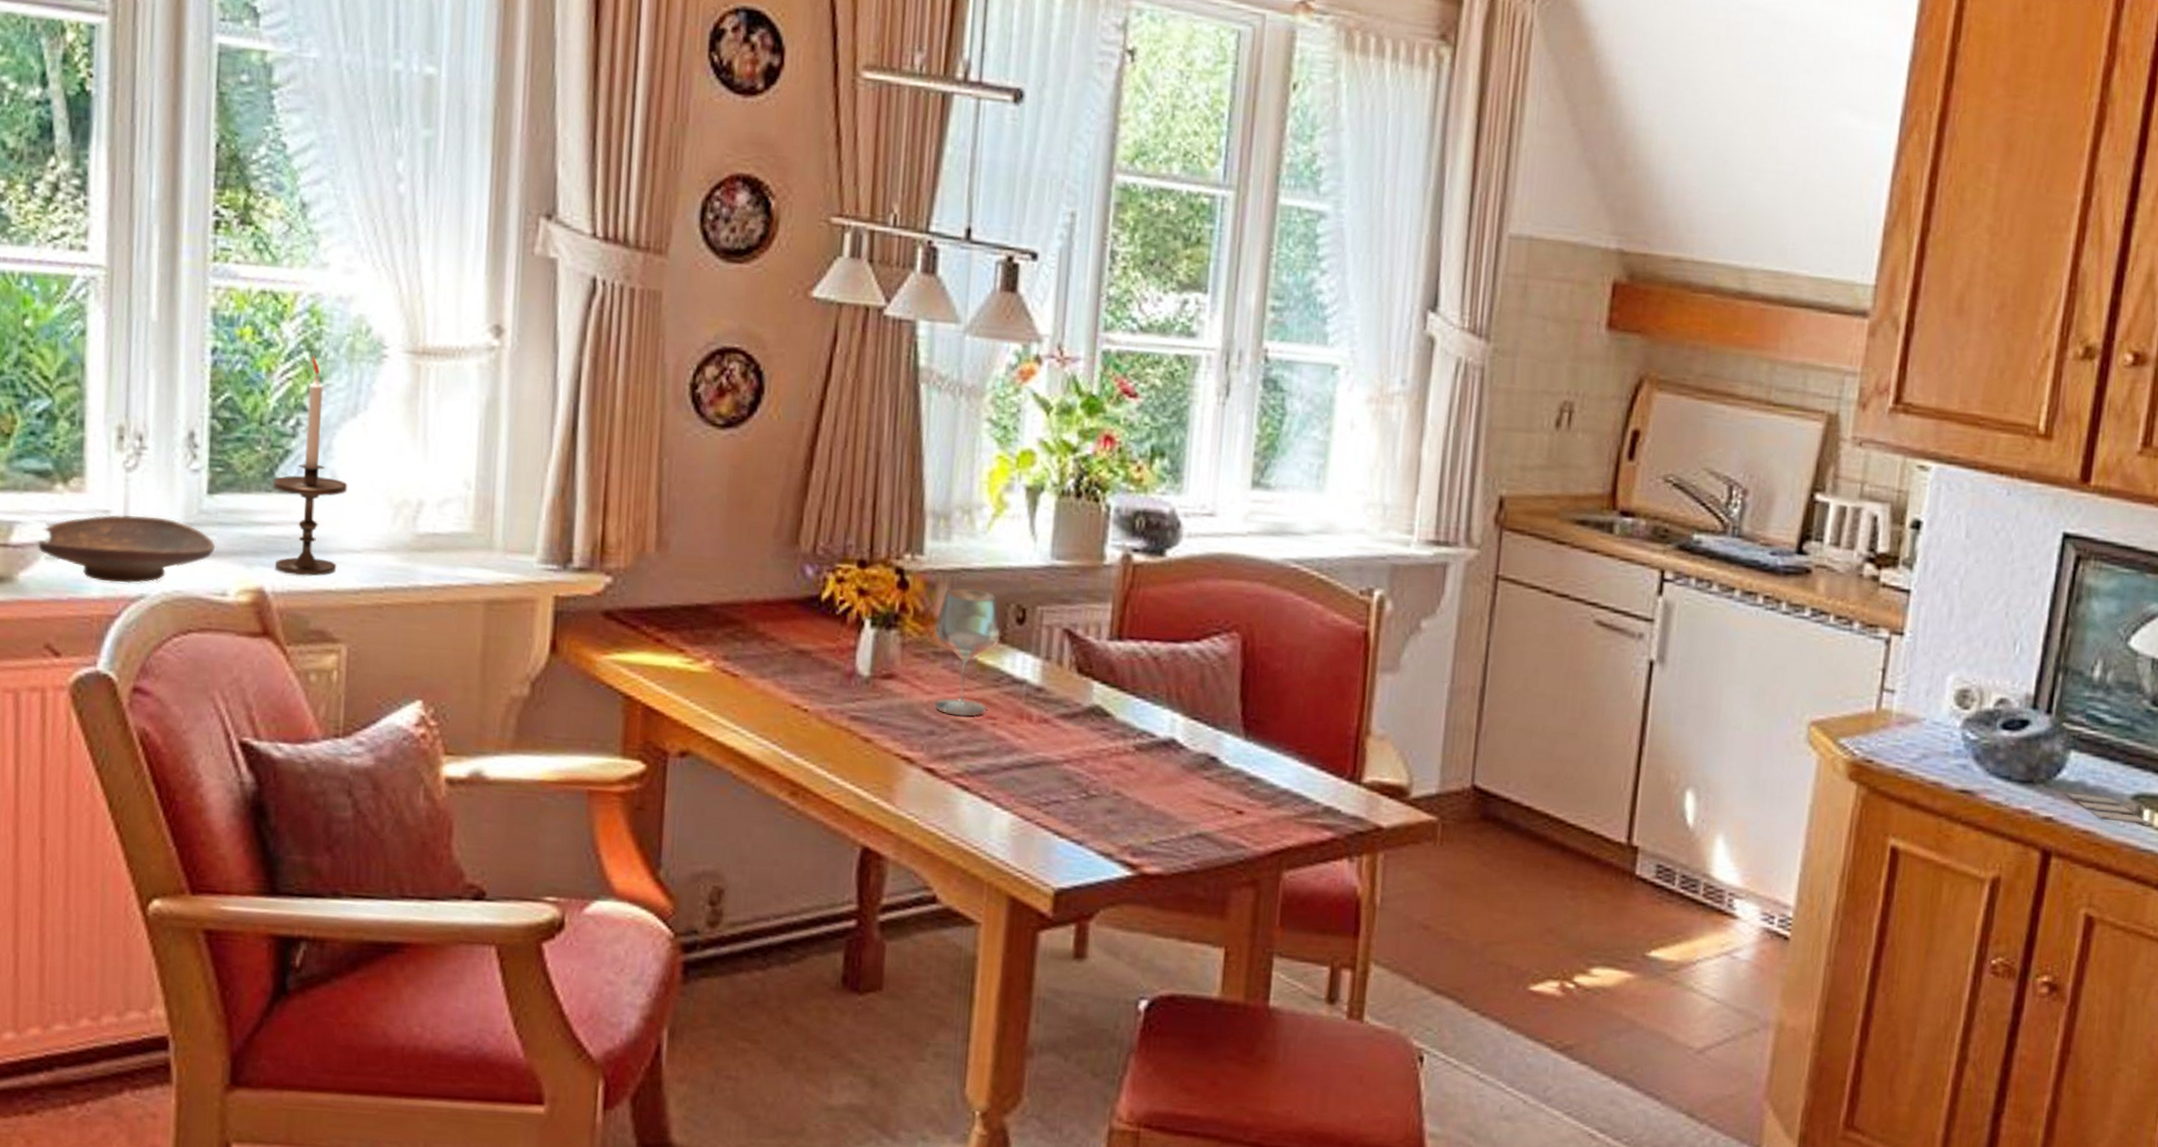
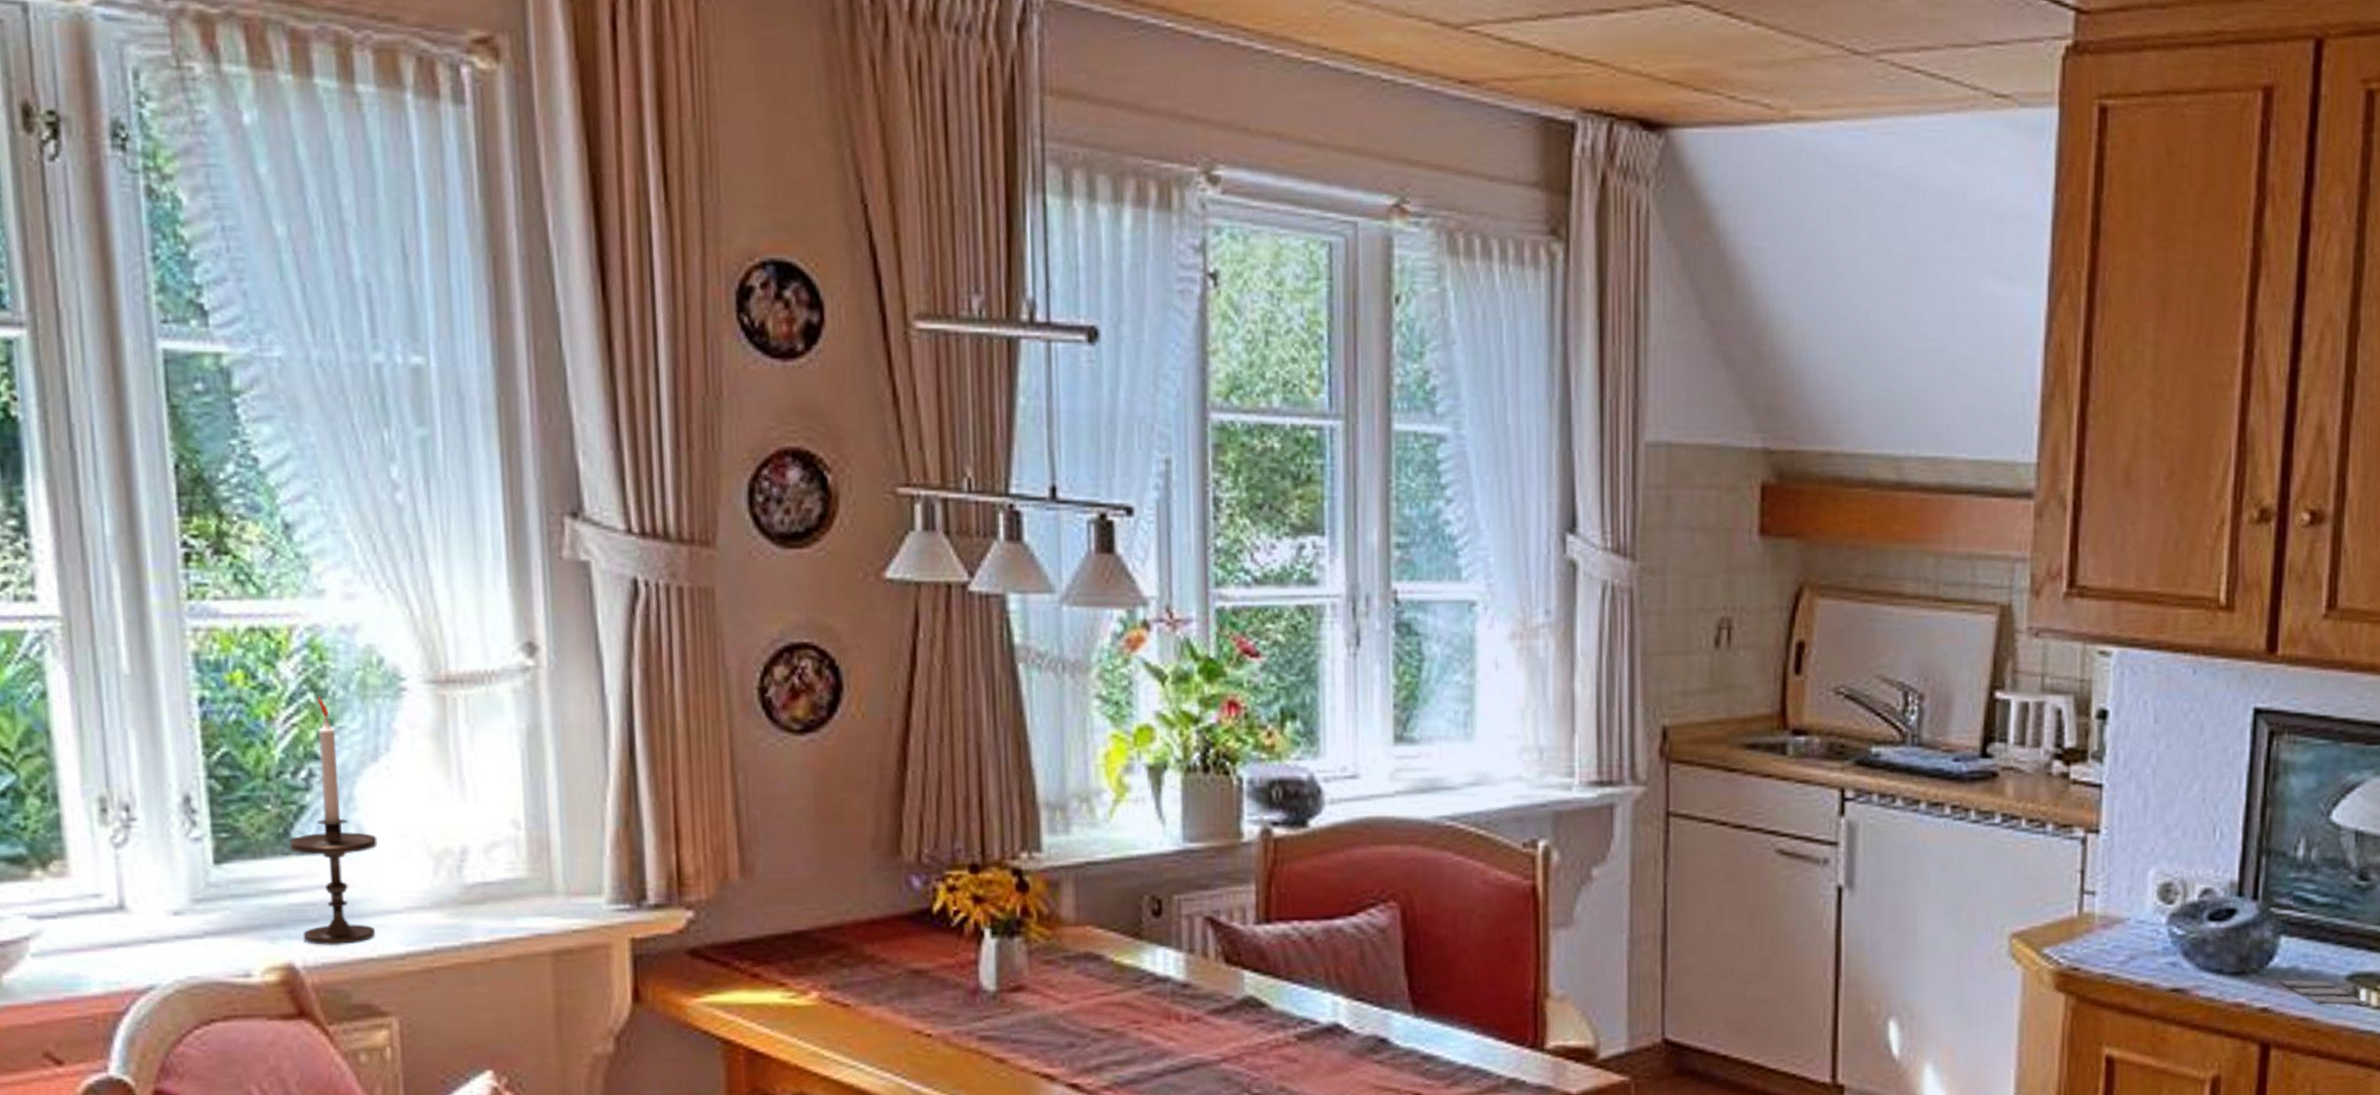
decorative bowl: present [36,514,216,584] -> none [18,895,232,975]
wine glass: present [933,588,1002,716] -> none [1062,883,1138,1024]

